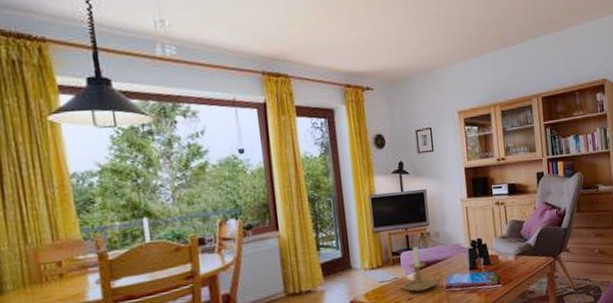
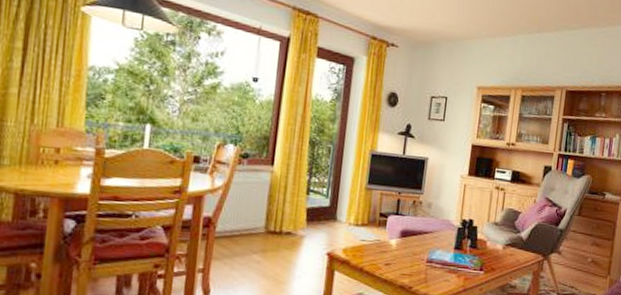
candle holder: present [402,244,443,292] -> none [382,211,426,259]

